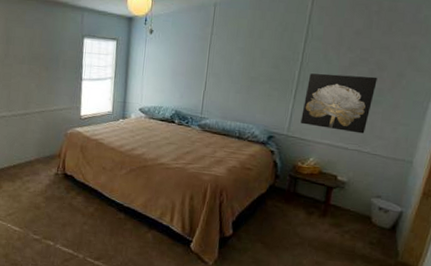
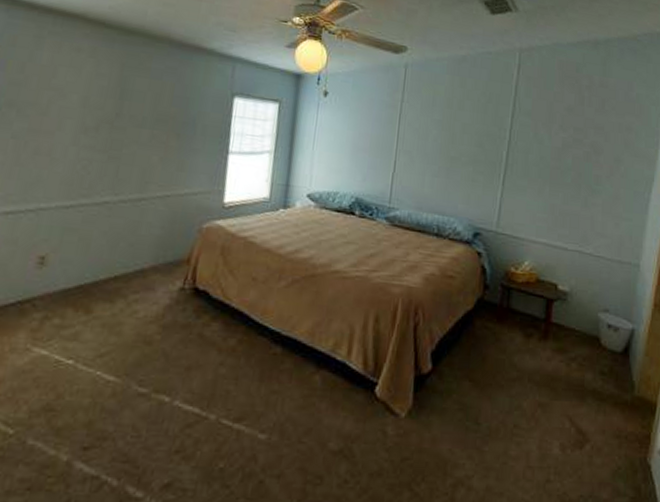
wall art: present [301,73,378,134] -> none [511,155,594,230]

